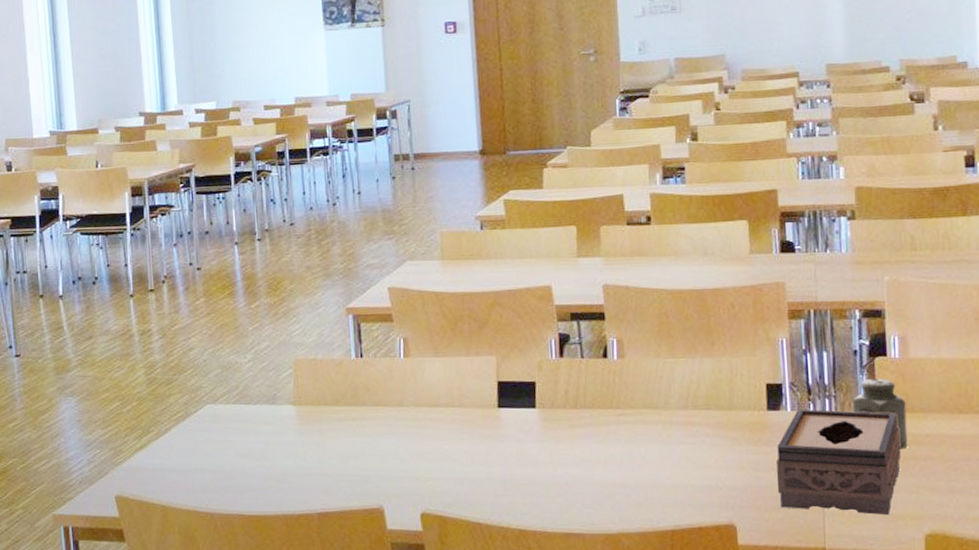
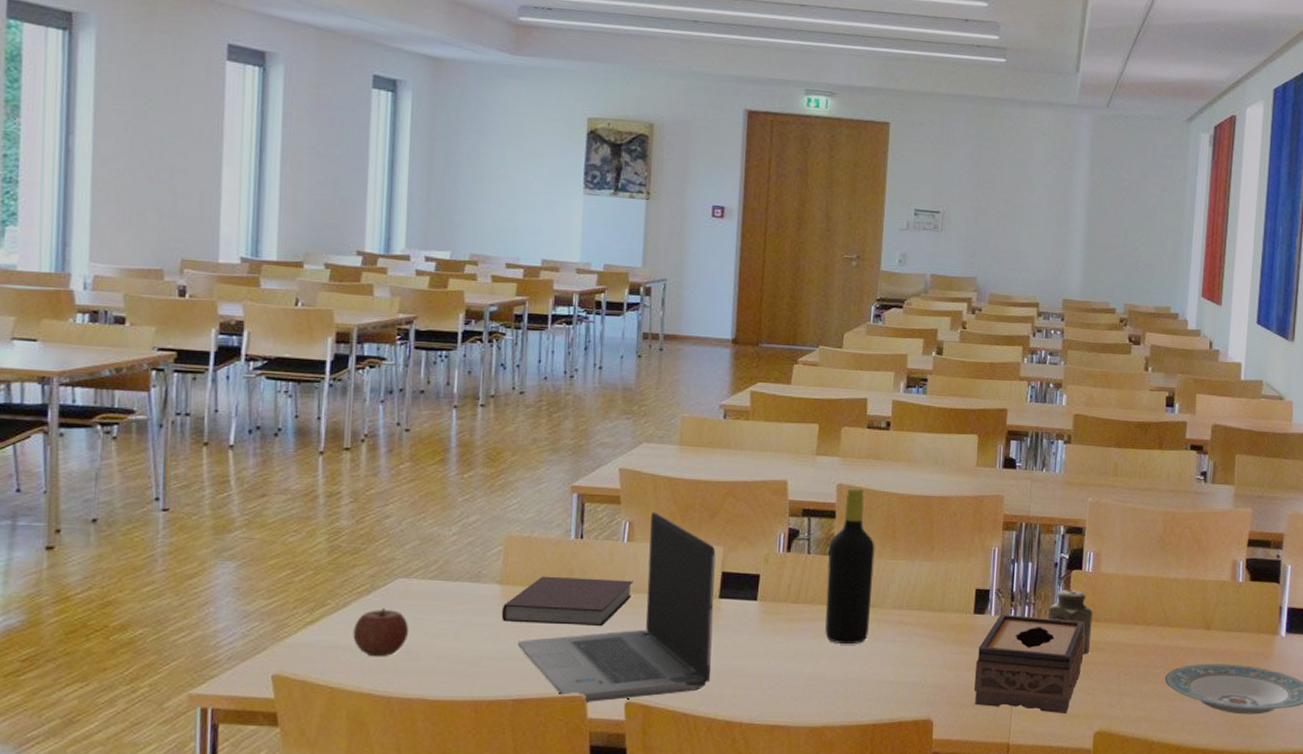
apple: none [175,431,221,477] -> present [353,607,408,657]
notebook: none [298,394,414,441] -> present [501,576,634,626]
laptop computer: none [316,326,500,514] -> present [518,511,716,702]
bottle: none [602,286,655,449] -> present [825,486,875,645]

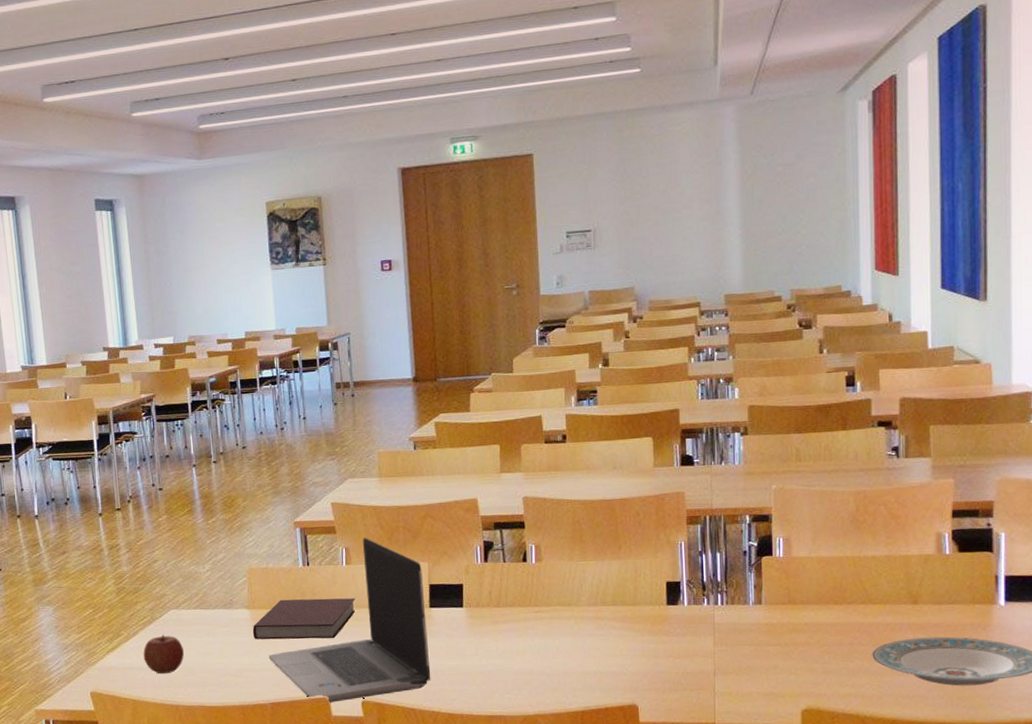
bottle: present [825,486,875,645] -> none [522,498,568,641]
tissue box: present [974,614,1084,714] -> none [674,603,782,694]
salt shaker: present [1047,590,1093,655] -> none [741,575,789,637]

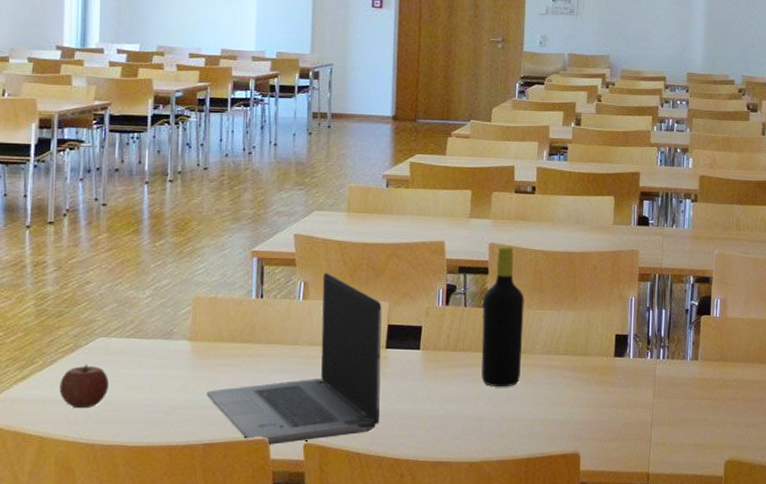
notebook: present [252,598,355,640] -> none [191,332,309,376]
bottle: none [522,498,568,641] -> present [481,245,524,387]

